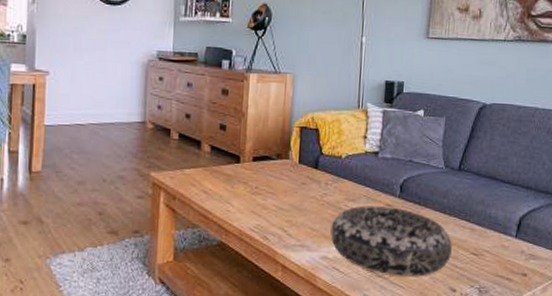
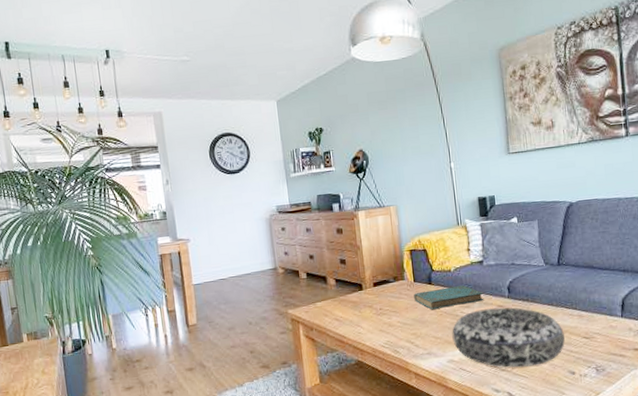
book: none [296,175,373,198] -> present [414,285,484,309]

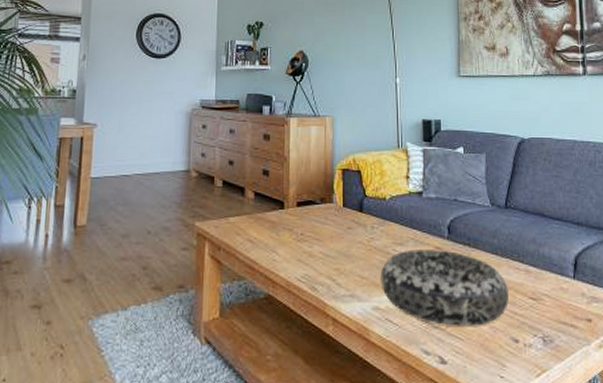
book: present [414,285,484,309] -> none [341,218,420,242]

